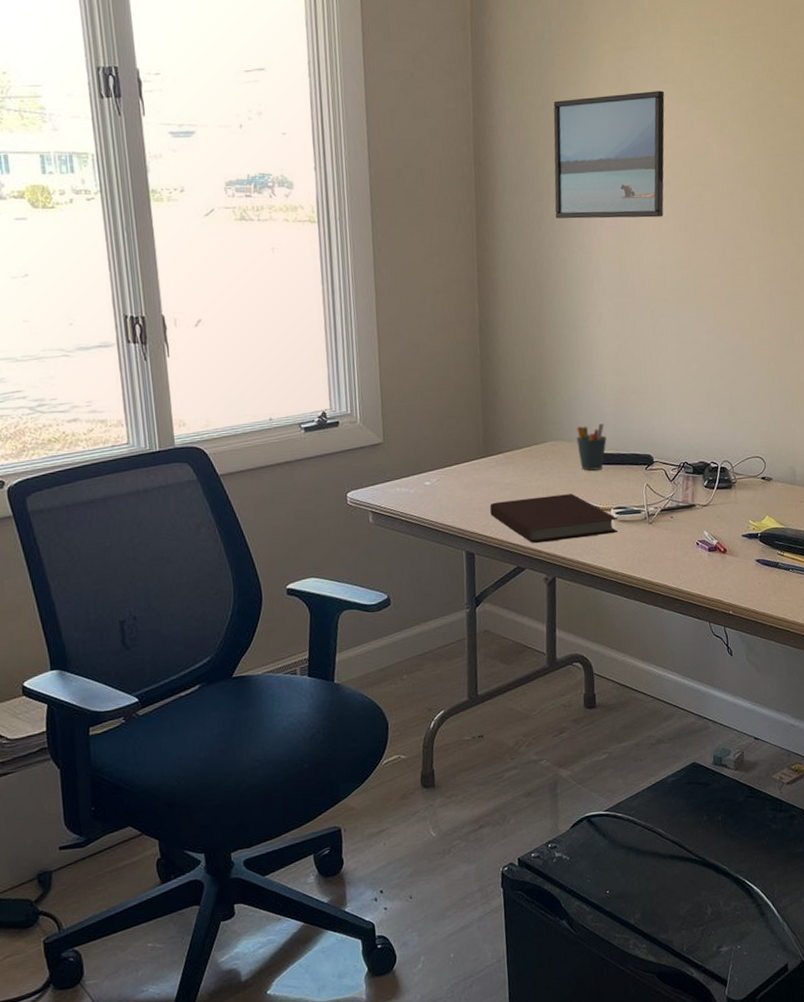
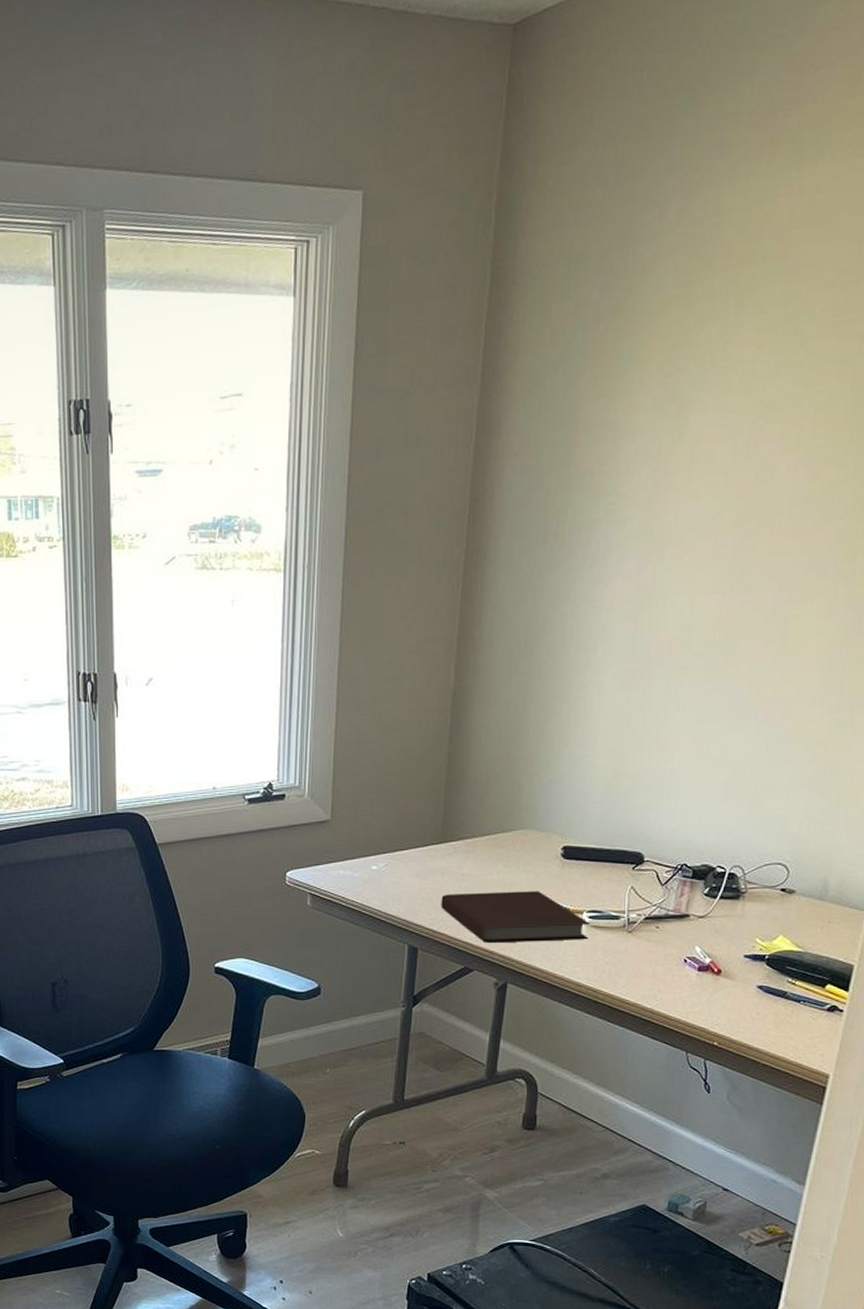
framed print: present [553,91,665,219] -> none [561,399,724,566]
pen holder: present [576,423,607,471] -> none [552,812,589,866]

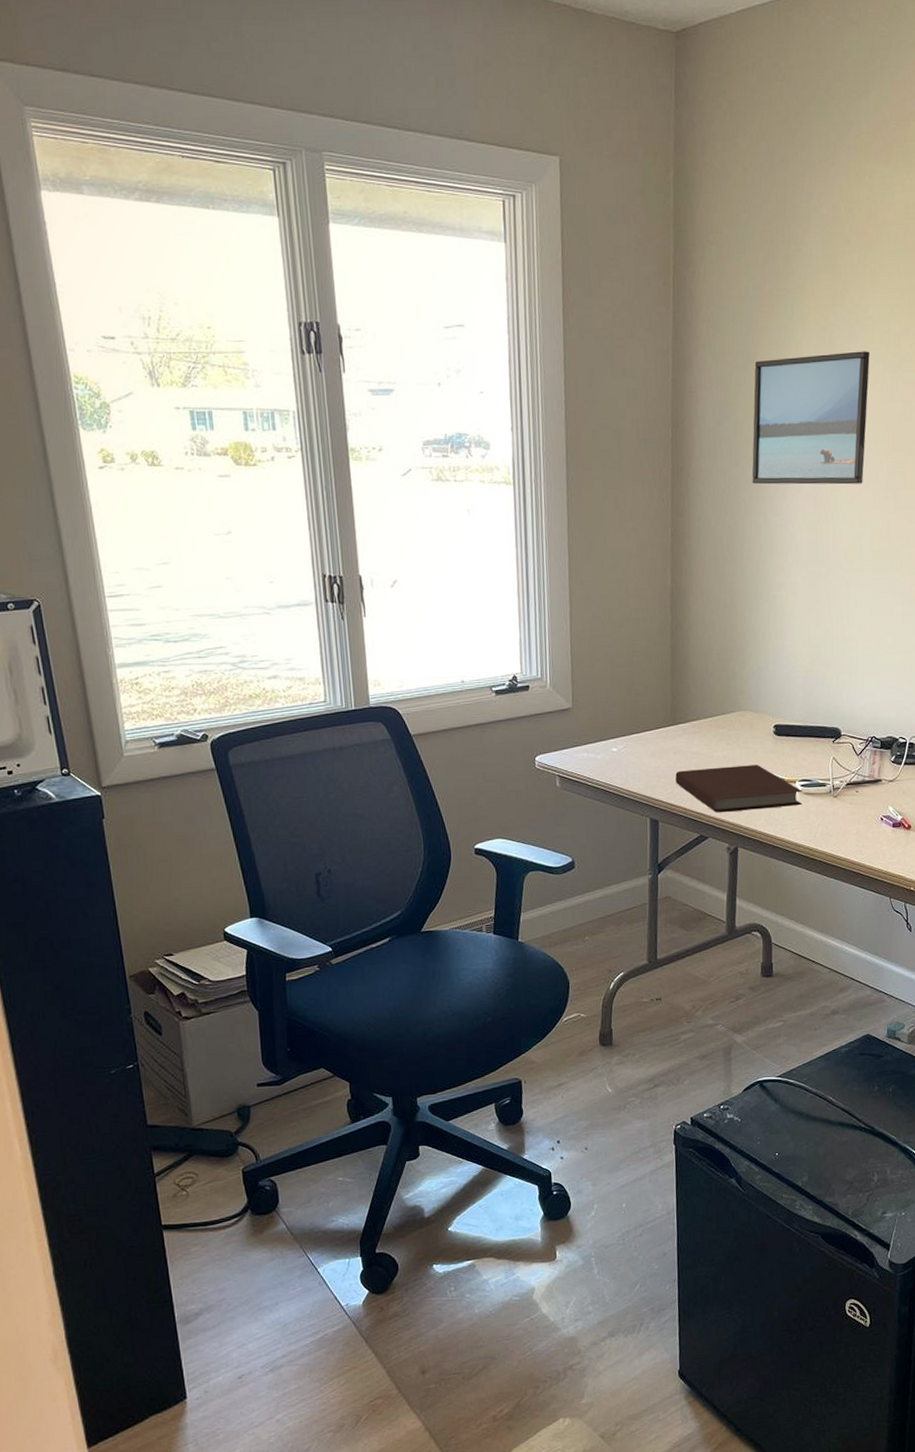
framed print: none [561,399,724,566] -> present [752,351,870,485]

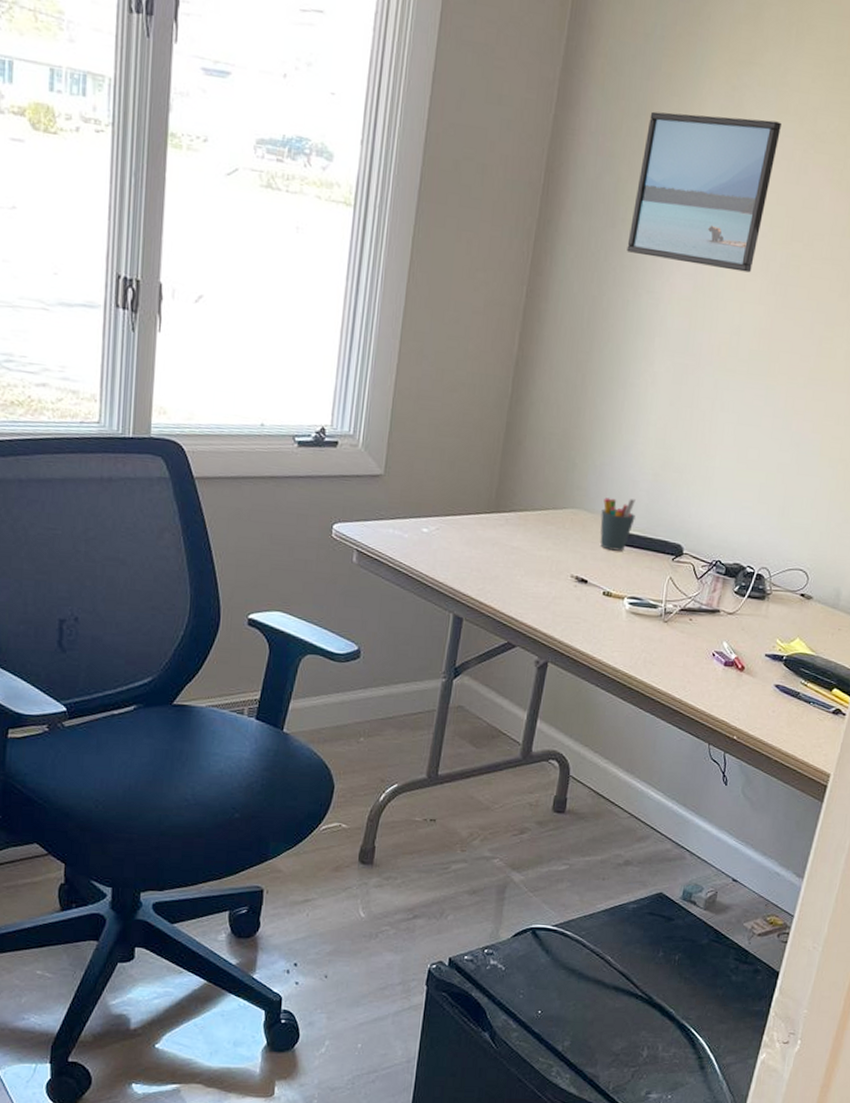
notebook: present [675,764,803,813] -> none [489,565,631,626]
pen holder: none [764,695,795,742] -> present [600,498,636,551]

